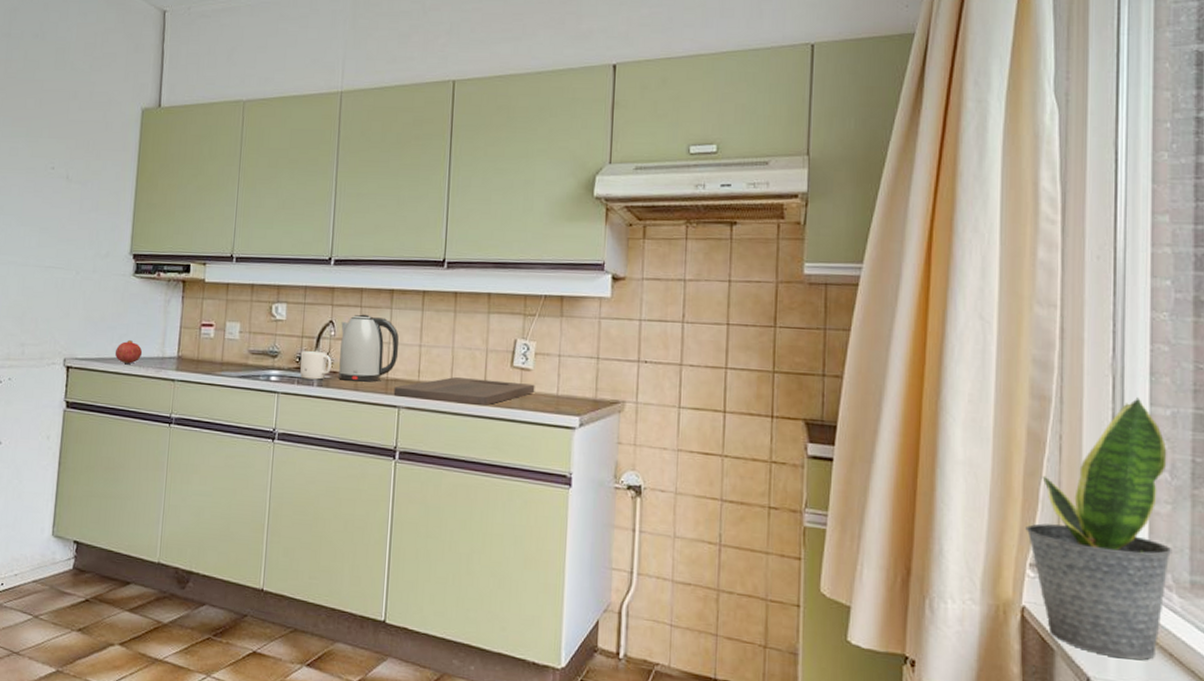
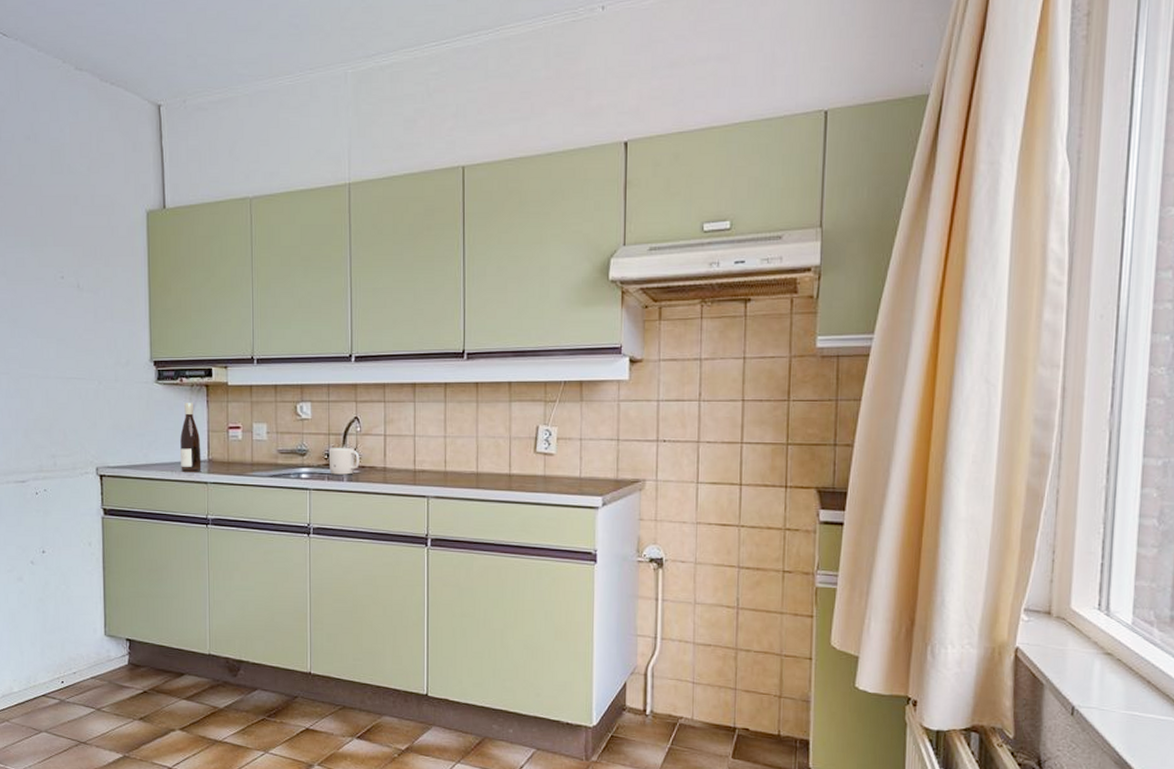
fruit: present [115,340,143,364] -> none [146,447,173,469]
bottle: none [149,297,172,370] -> present [180,403,202,473]
kettle: present [338,314,400,382] -> none [366,409,424,474]
cutting board: present [393,377,535,407] -> none [422,466,559,492]
potted plant: present [1025,396,1172,660] -> none [1022,449,1157,689]

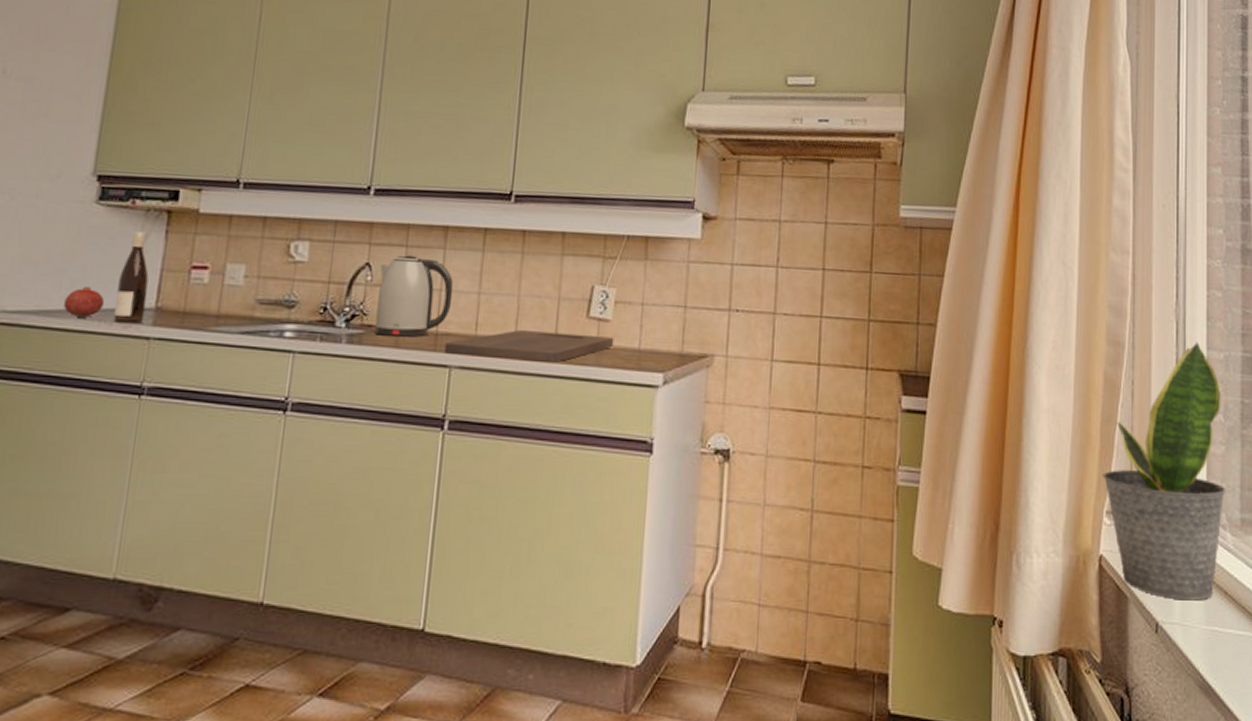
fruit: none [146,447,173,469] -> present [63,287,105,318]
mug: present [328,447,360,475] -> none [324,299,367,335]
kettle: none [366,409,424,474] -> present [375,255,454,337]
cutting board: none [422,466,559,492] -> present [444,330,614,364]
potted plant: none [1022,449,1157,689] -> present [1103,341,1226,601]

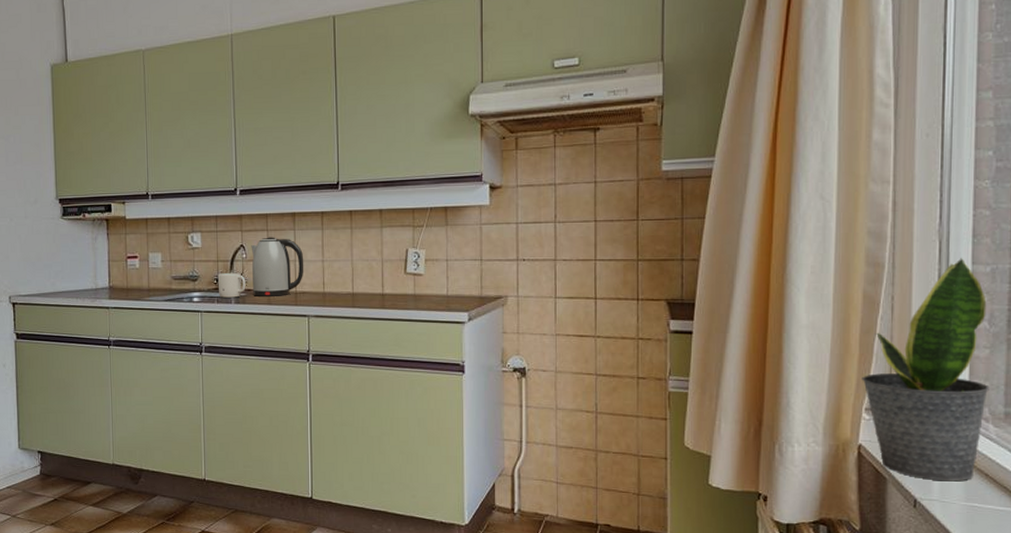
fruit: present [63,287,105,318] -> none [53,276,78,296]
bottle: present [113,232,149,325] -> none [84,236,103,300]
mug: none [324,299,367,335] -> present [217,272,246,298]
cutting board: present [444,330,614,364] -> none [303,286,427,310]

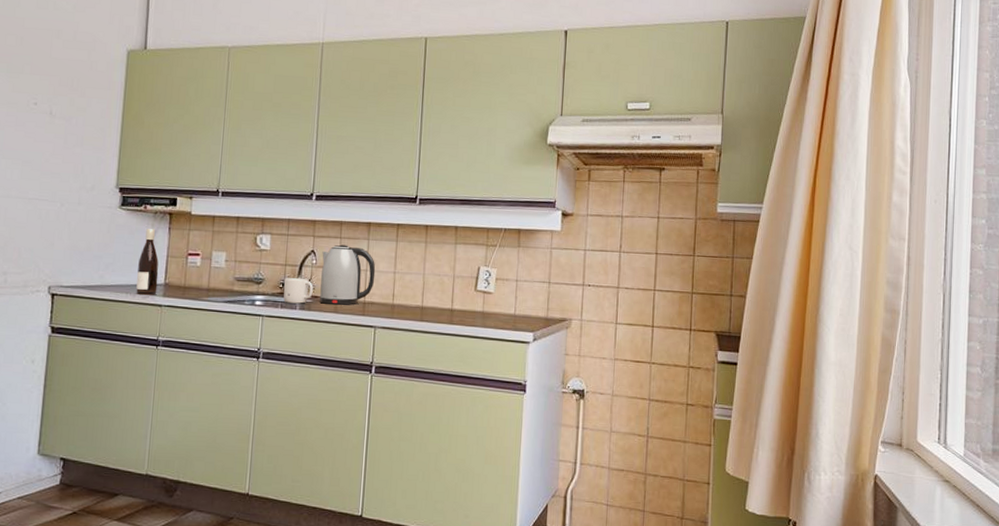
bottle: none [84,236,103,300] -> present [136,229,159,296]
potted plant: present [862,257,990,482] -> none [879,309,981,511]

